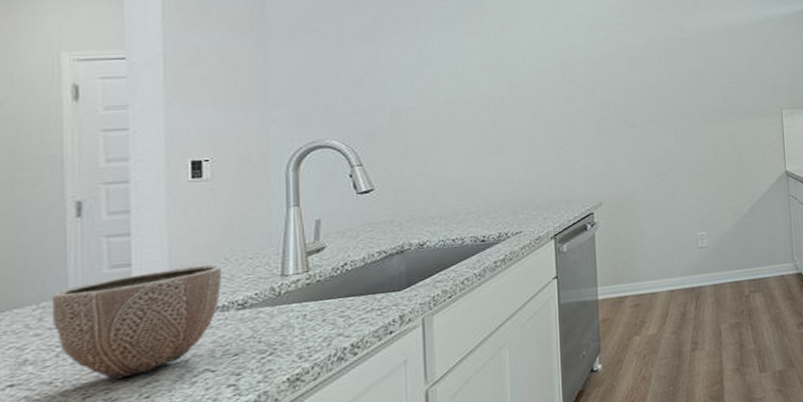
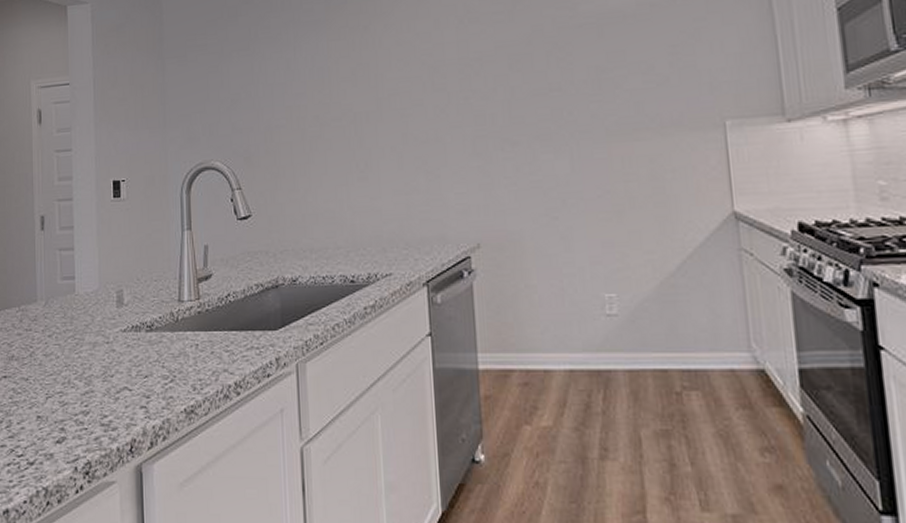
decorative bowl: present [51,264,222,380] -> none [27,283,136,385]

